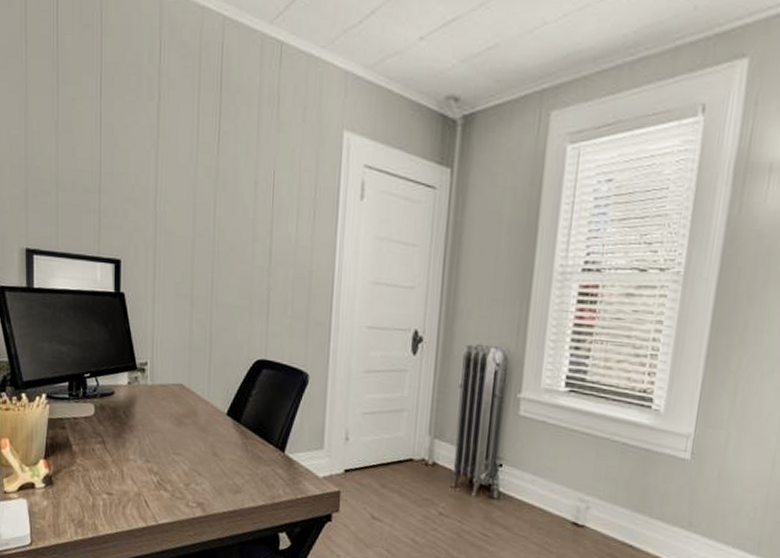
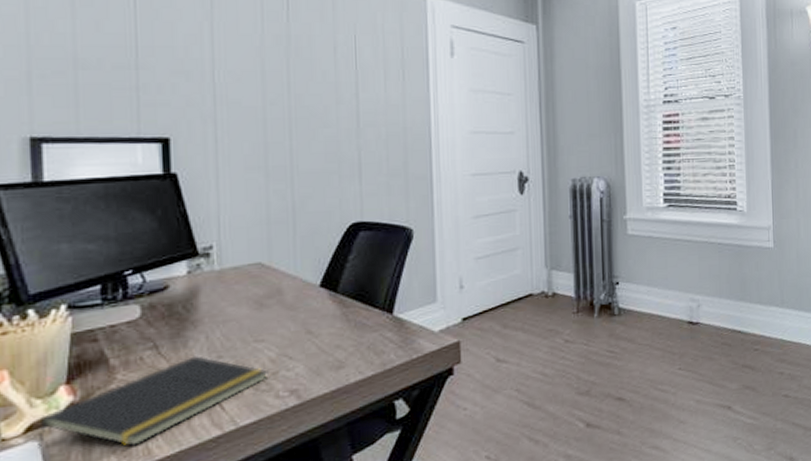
notepad: none [26,456,183,520] -> present [38,356,269,449]

